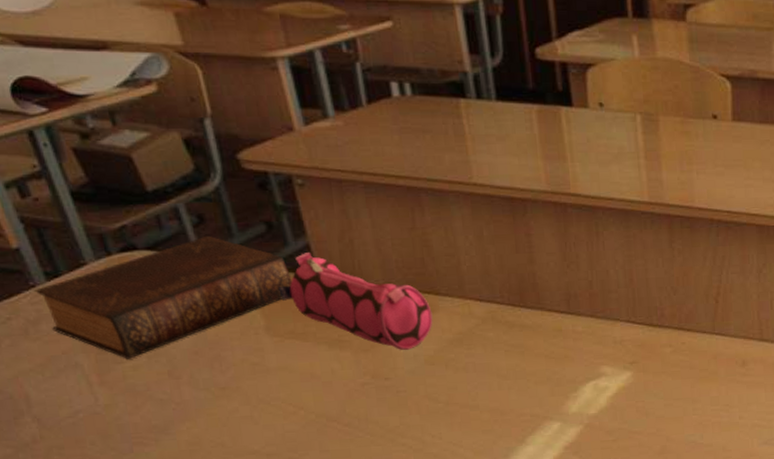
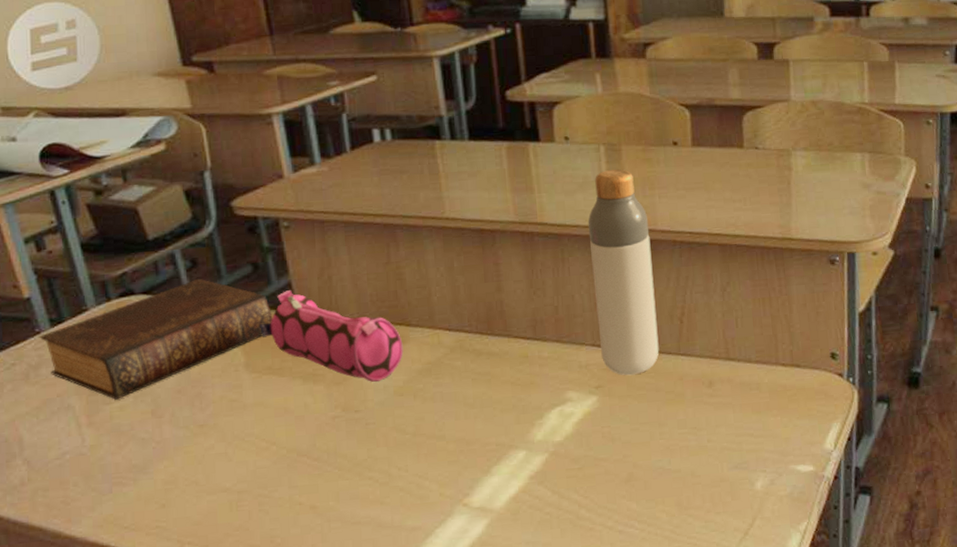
bottle: none [623,140,694,353] -> present [587,169,659,376]

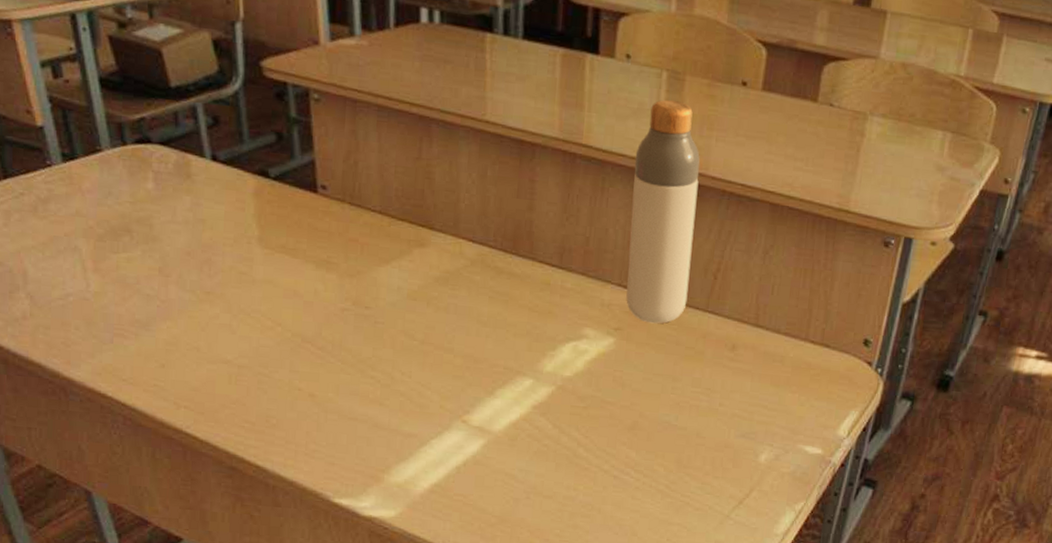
book: present [40,278,272,400] -> none [51,138,291,250]
pencil case: present [260,290,404,382] -> none [277,168,423,281]

